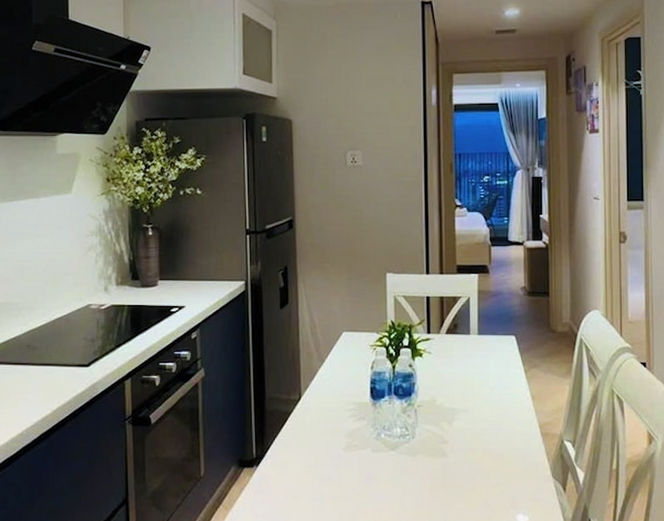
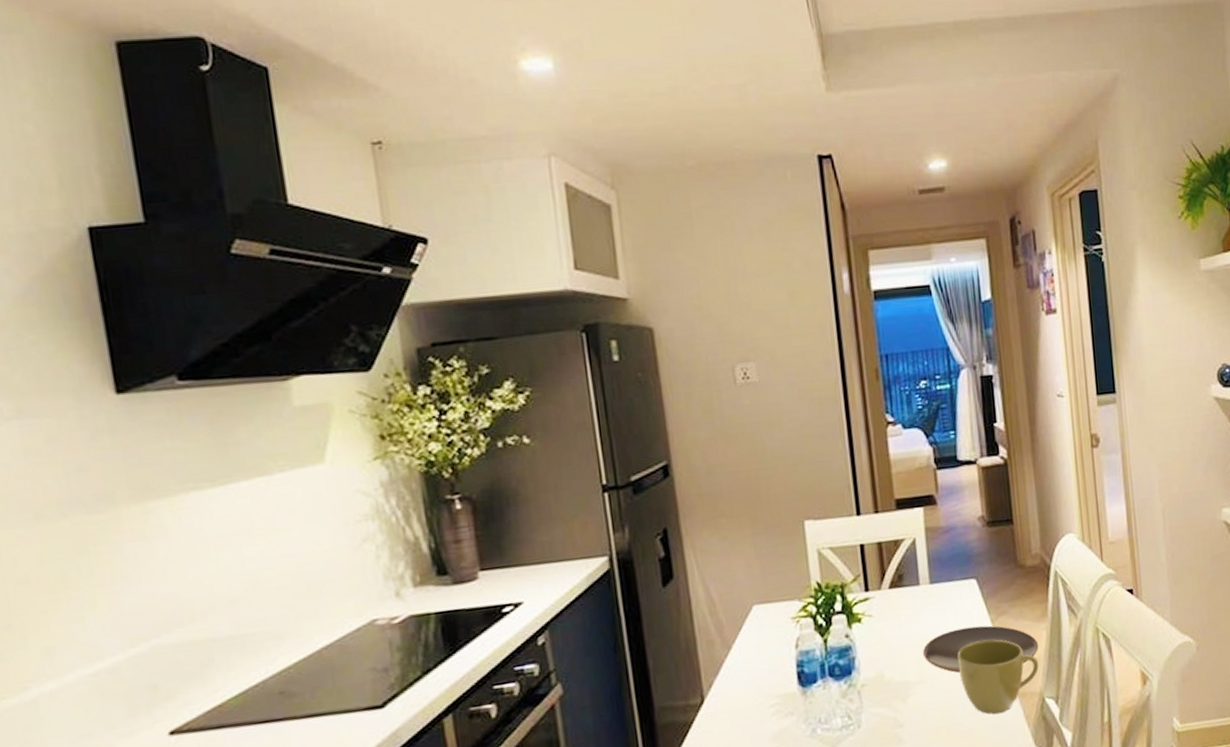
plate: none [468,373,562,410] -> present [923,625,1039,673]
cup: none [495,385,561,446] -> present [957,639,1039,714]

